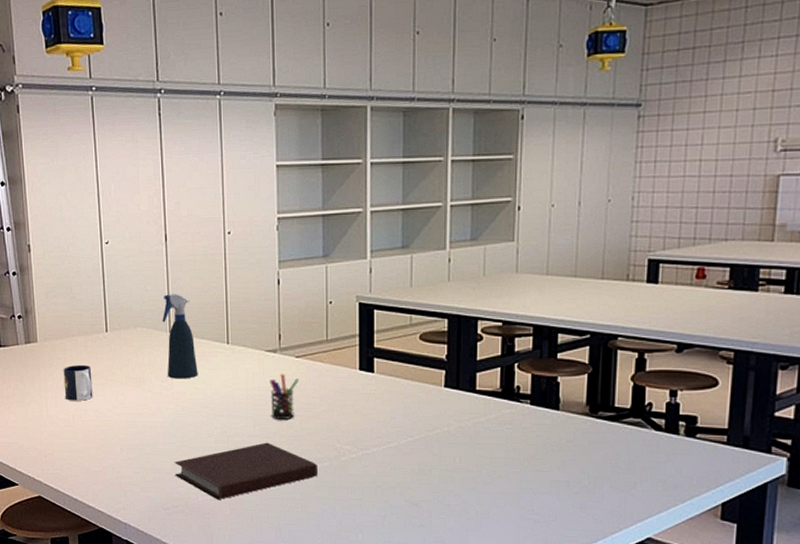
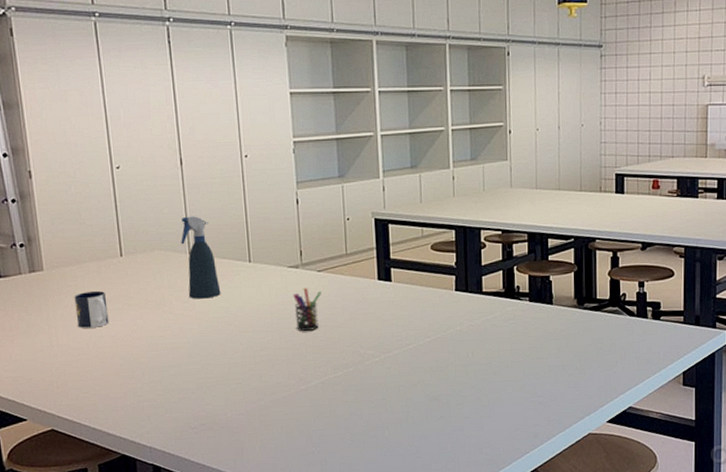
notebook: present [174,442,318,499] -> none [199,354,344,413]

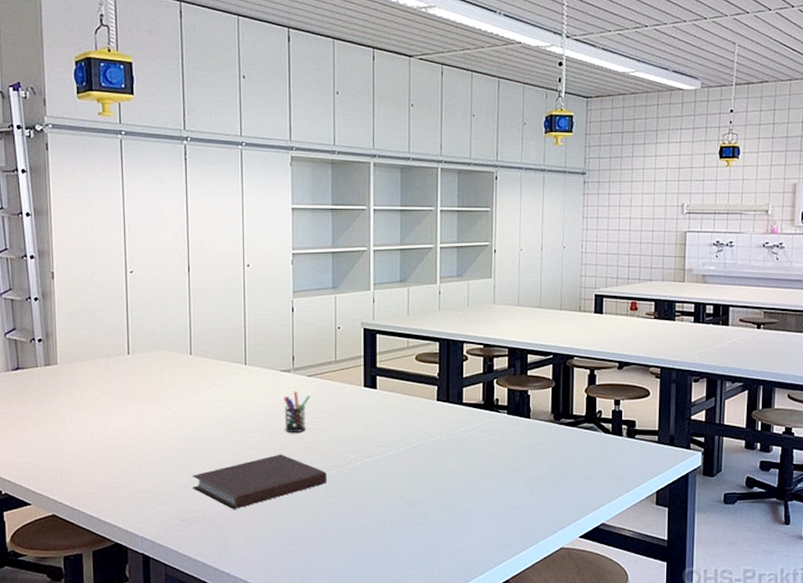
mug: present [74,290,109,328] -> none [83,385,113,420]
spray bottle: present [181,216,221,299] -> none [183,319,217,398]
notebook: none [199,354,344,413] -> present [192,454,327,509]

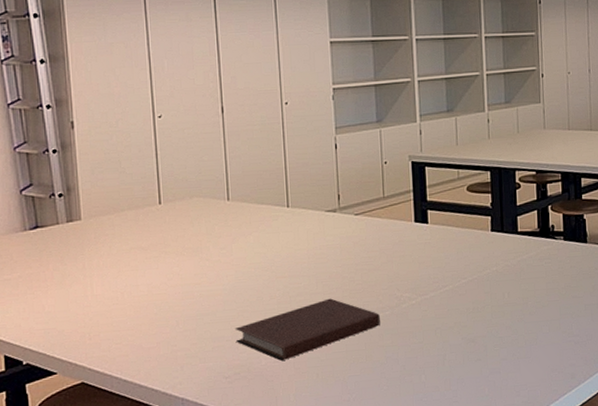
pen holder: present [284,391,310,432] -> none [330,231,359,275]

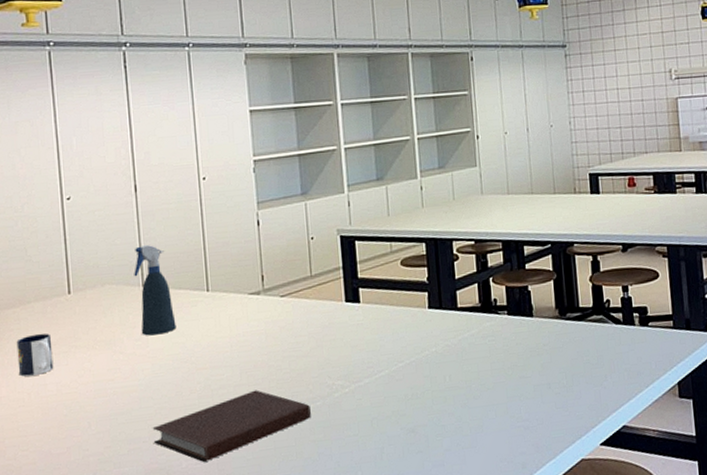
mug: none [111,239,145,277] -> present [16,333,54,377]
spray bottle: none [220,162,259,246] -> present [134,245,177,336]

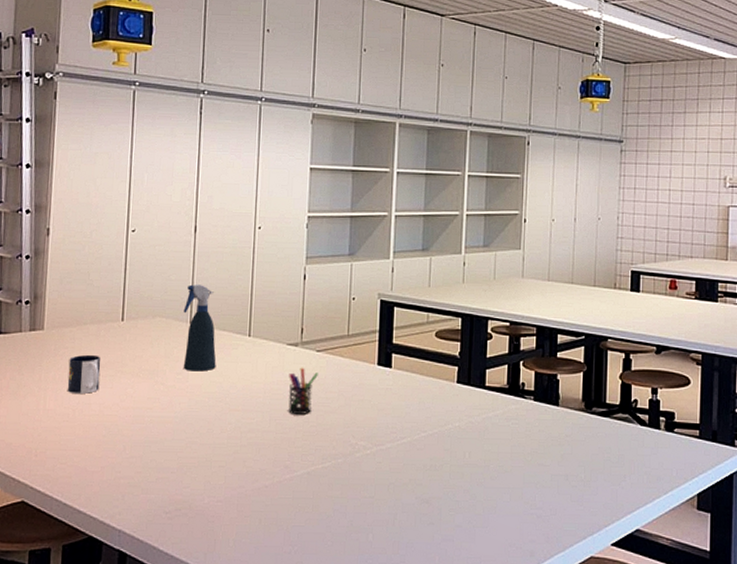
notebook: present [152,390,311,462] -> none [180,438,332,501]
pen holder: none [254,315,285,364] -> present [288,367,318,414]

